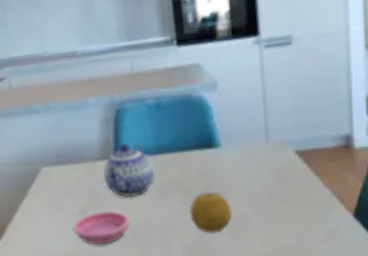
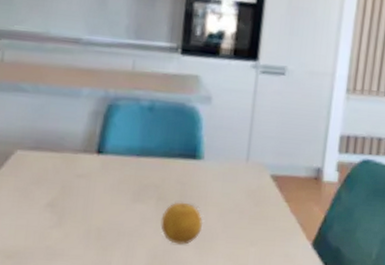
saucer: present [73,210,130,245] -> none [36,205,99,242]
teapot: present [102,141,156,198] -> none [79,140,136,196]

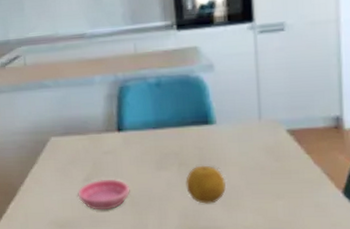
saucer: none [36,205,99,242] -> present [78,178,130,210]

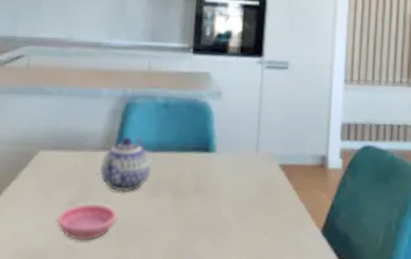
teapot: none [105,116,155,168] -> present [99,136,152,192]
fruit: present [186,165,227,204] -> none [176,195,217,238]

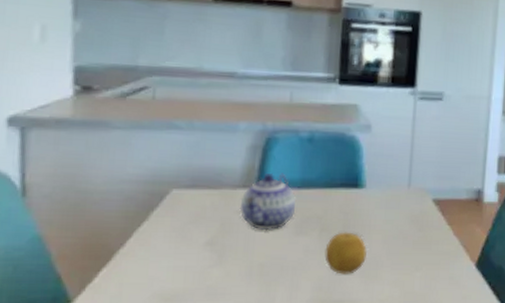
saucer: present [57,203,118,241] -> none [195,243,261,281]
fruit: none [176,195,217,238] -> present [324,232,368,274]

